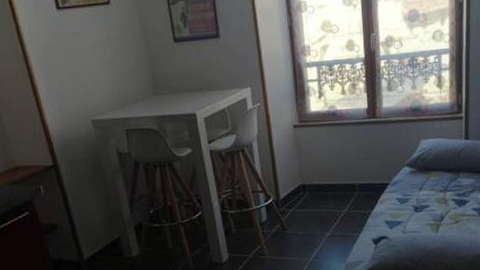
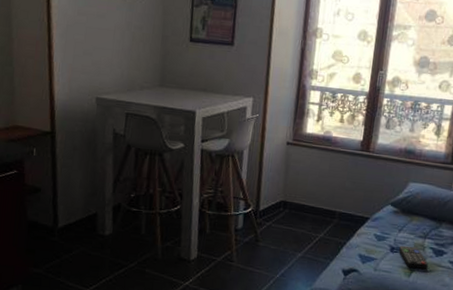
remote control: none [423,201,453,224] -> present [399,245,428,269]

